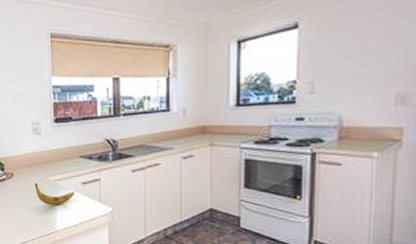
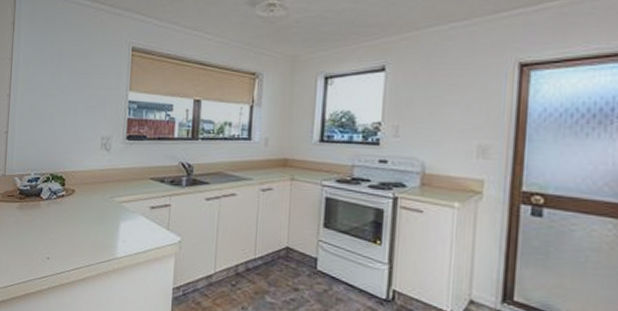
banana: present [34,184,75,206] -> none [97,203,142,230]

